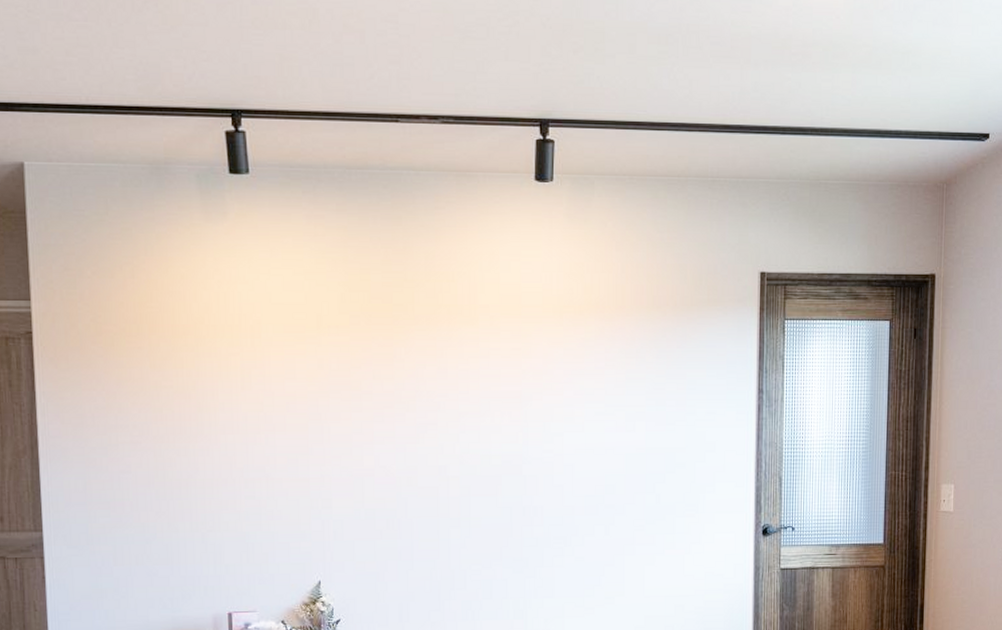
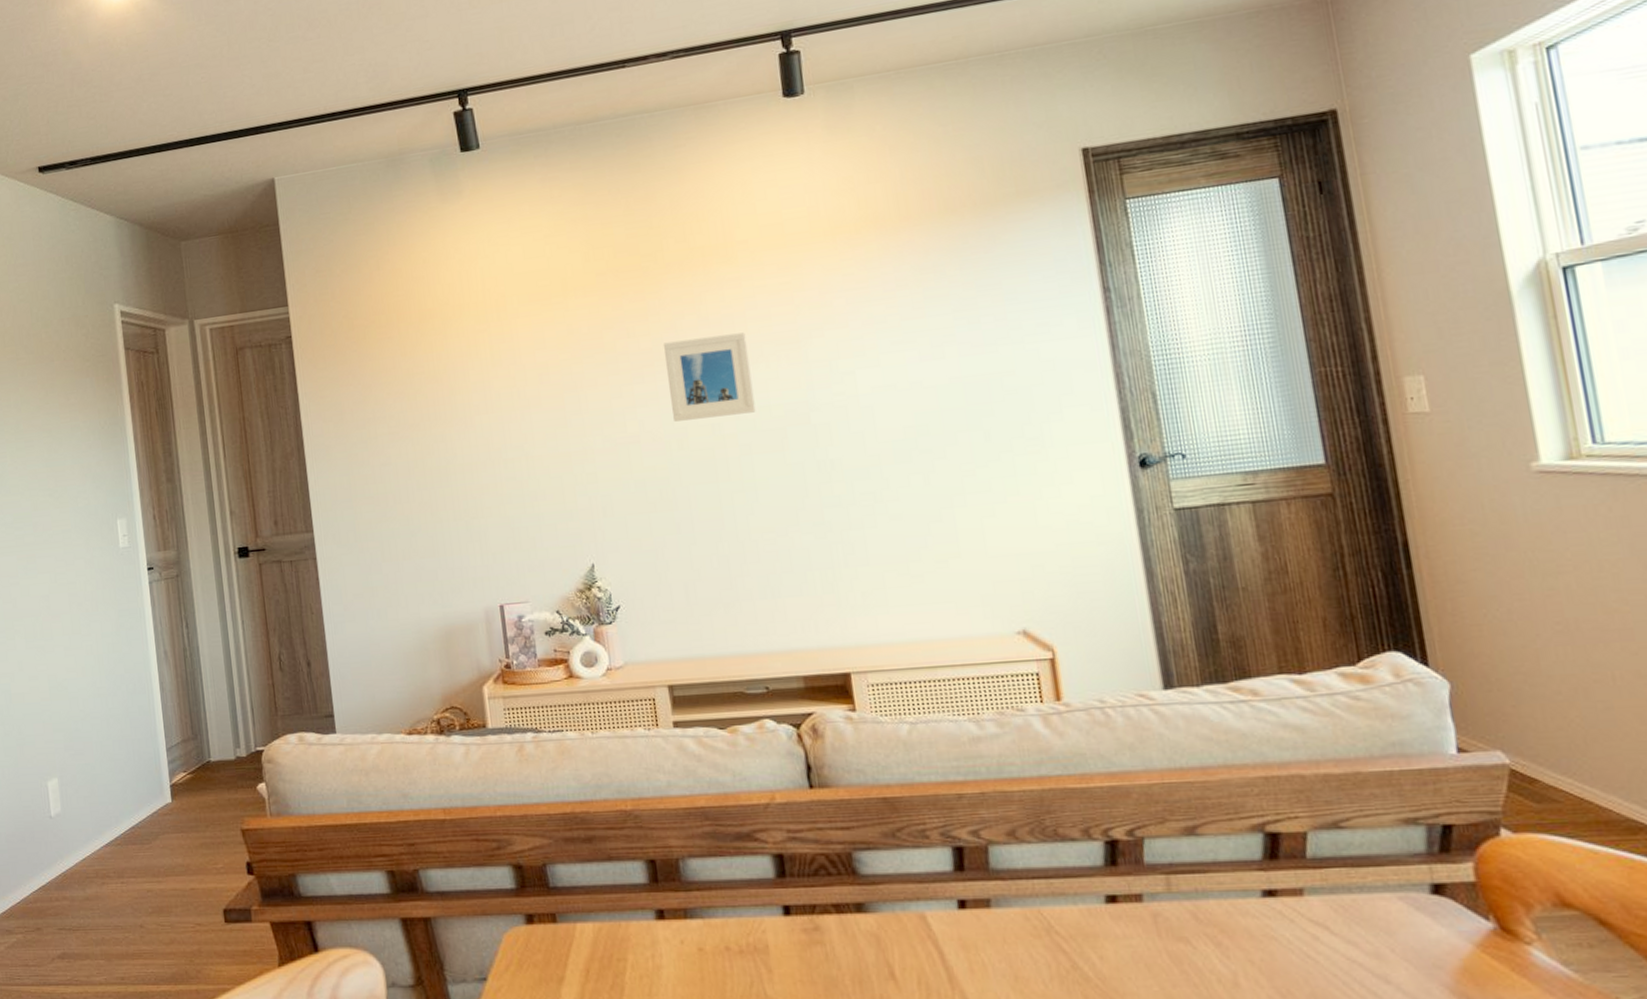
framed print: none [404,388,478,460] -> present [662,332,756,422]

